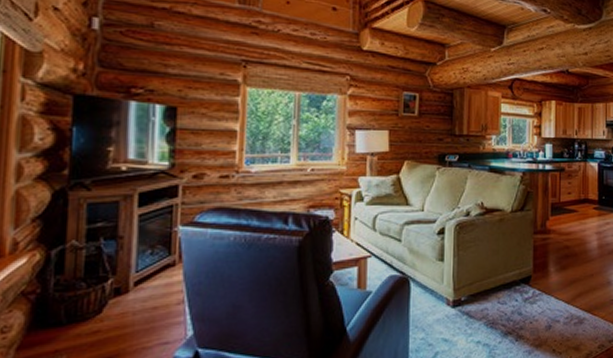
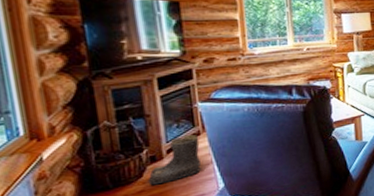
boots: none [106,265,174,325] -> present [148,135,201,186]

